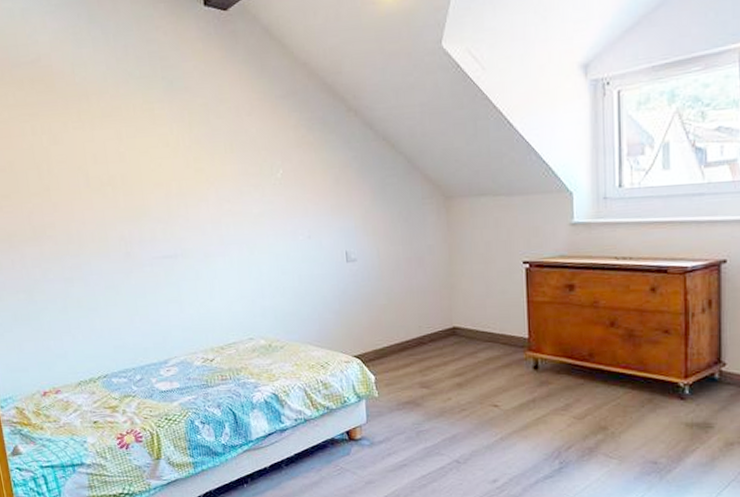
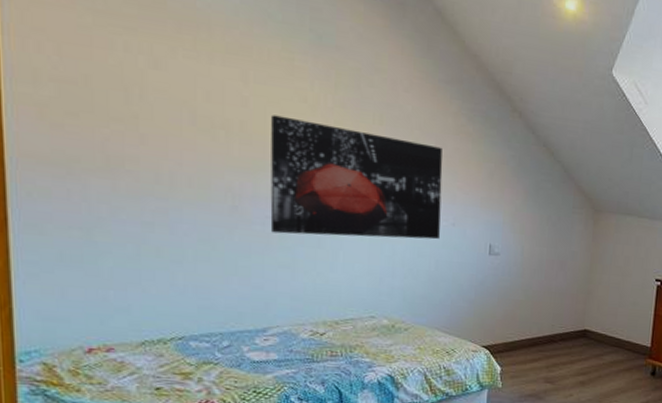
wall art: none [144,162,300,272] -> present [270,115,443,240]

